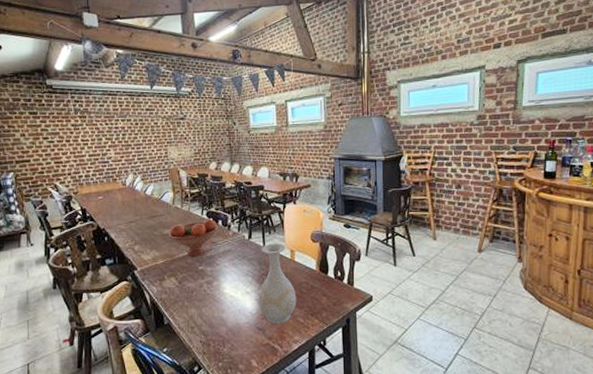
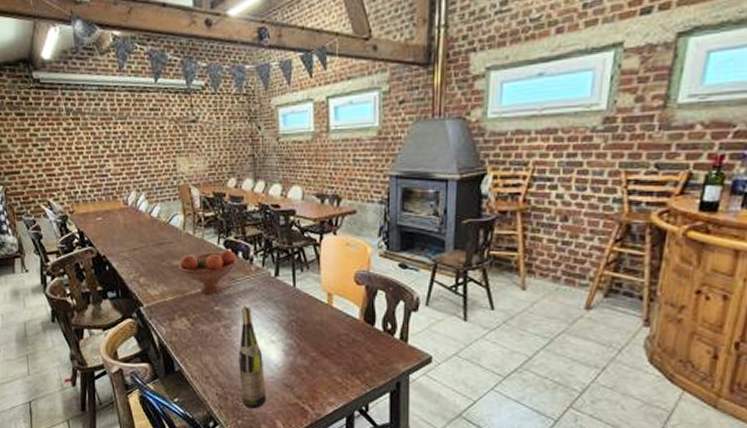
wine bottle: none [219,264,243,352] -> present [238,305,267,409]
vase: present [258,243,297,325] -> none [286,283,334,383]

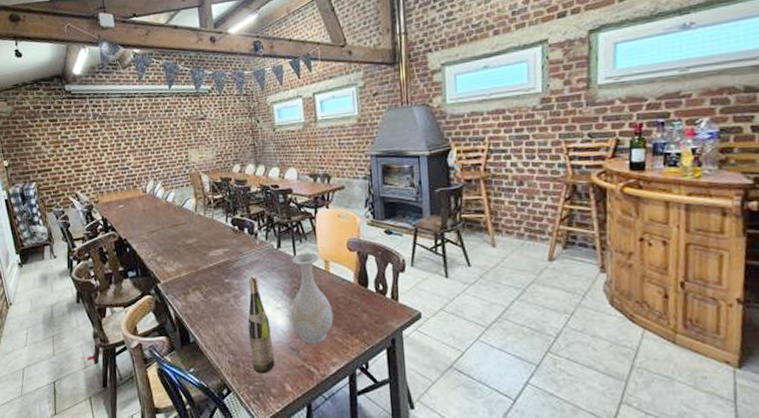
fruit bowl: present [178,249,239,294] -> none [191,226,245,268]
vase: none [286,283,334,383] -> present [290,252,334,345]

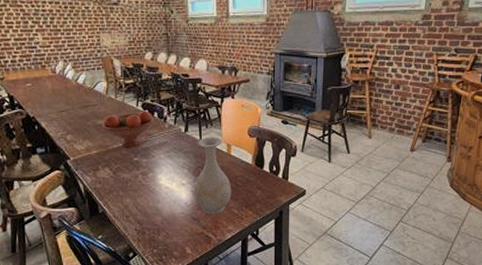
fruit bowl: none [191,226,245,268] -> present [102,110,155,148]
wine bottle: present [248,276,275,374] -> none [154,156,178,239]

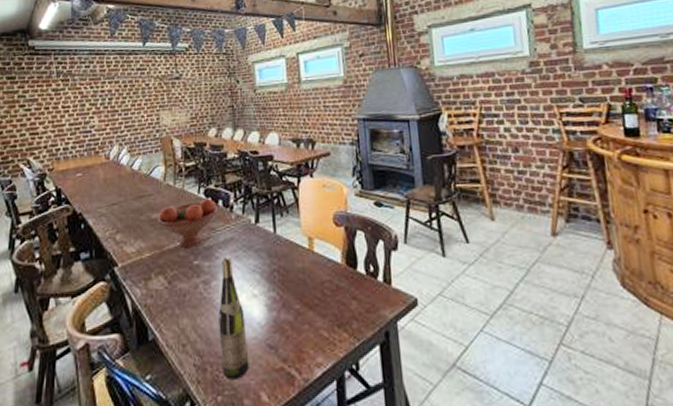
wine bottle: none [154,156,178,239] -> present [218,256,249,380]
vase: present [194,137,232,215] -> none [268,228,319,341]

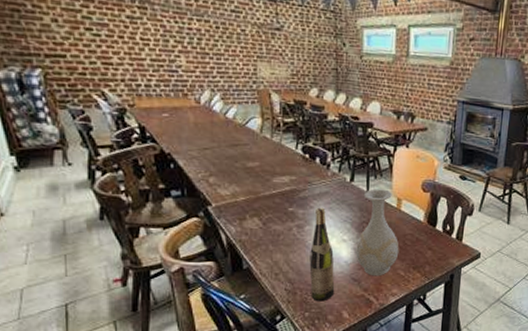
fruit bowl: present [157,198,219,248] -> none [252,154,316,196]
vase: none [268,228,319,341] -> present [356,188,399,277]

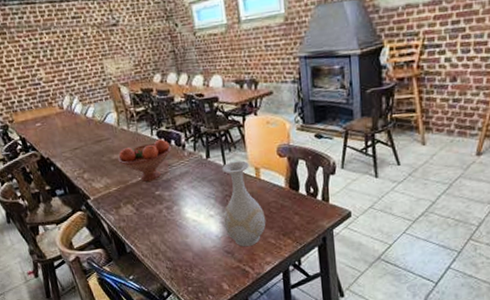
fruit bowl: none [252,154,316,196] -> present [117,139,173,182]
wine bottle: present [309,207,335,302] -> none [179,187,212,276]

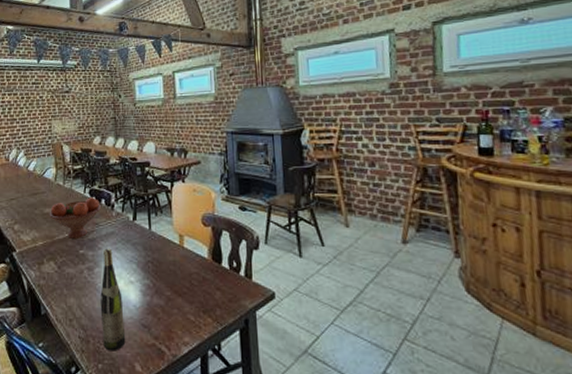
wine bottle: none [179,187,212,276] -> present [100,248,126,351]
vase: present [222,160,266,247] -> none [143,226,187,322]

